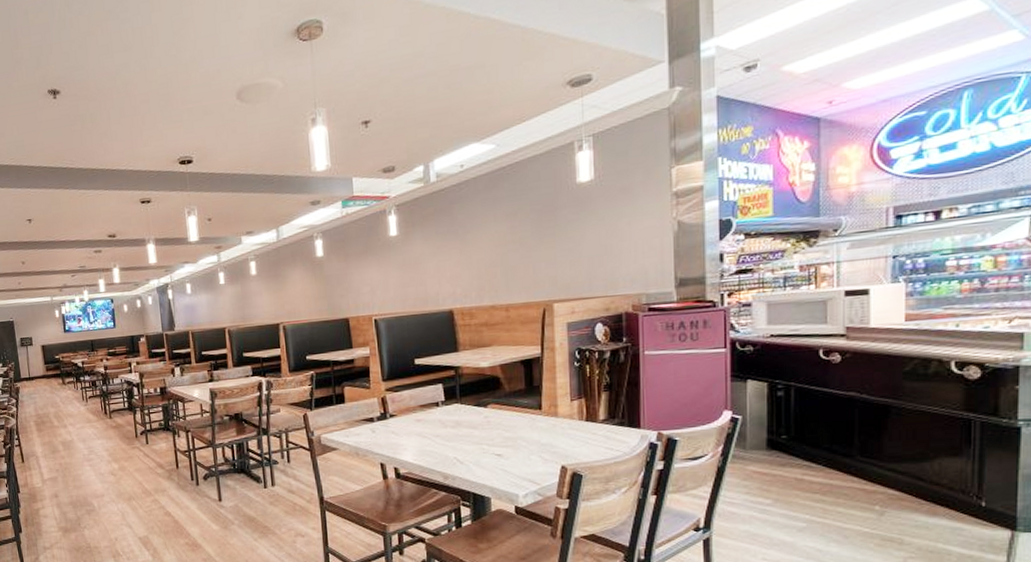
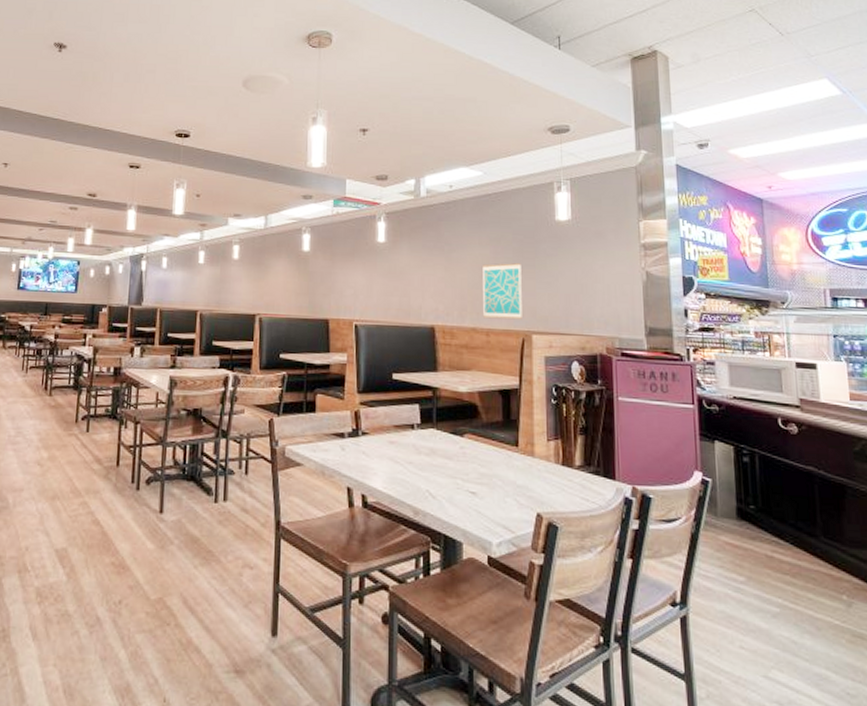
wall art: none [499,234,543,295] -> present [483,263,522,320]

